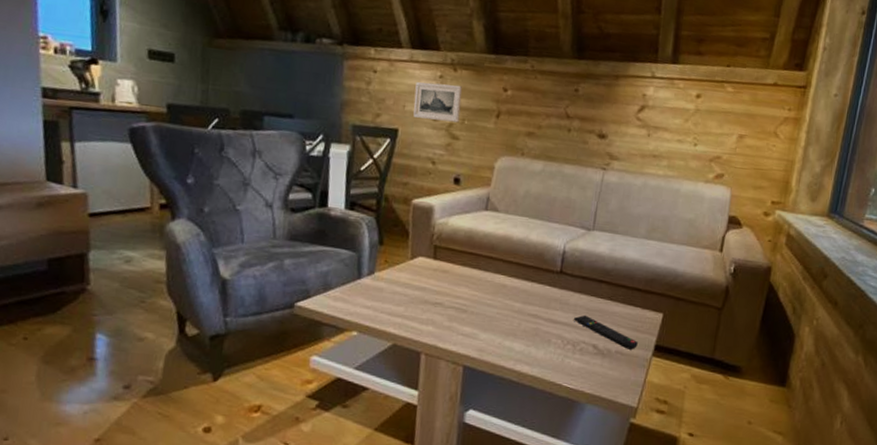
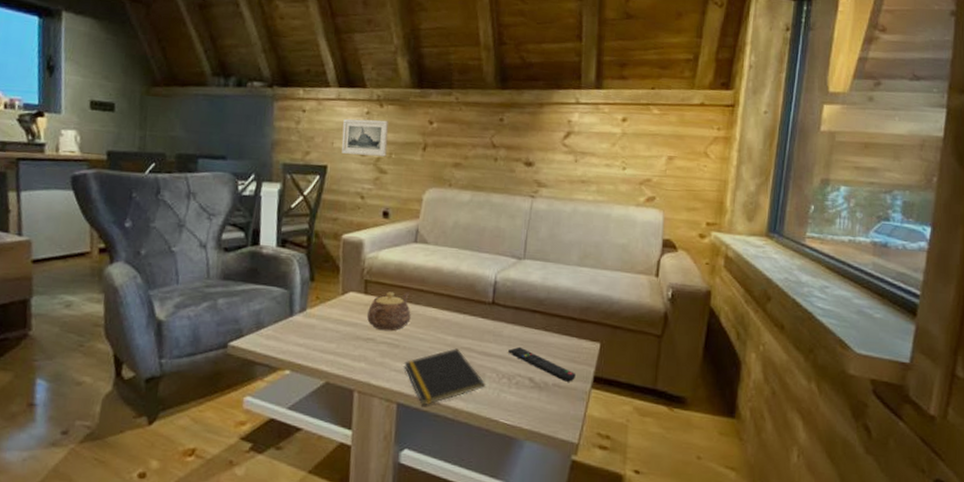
teapot: none [435,258,480,297] -> present [366,292,411,332]
notepad: none [471,315,550,369] -> present [404,348,485,406]

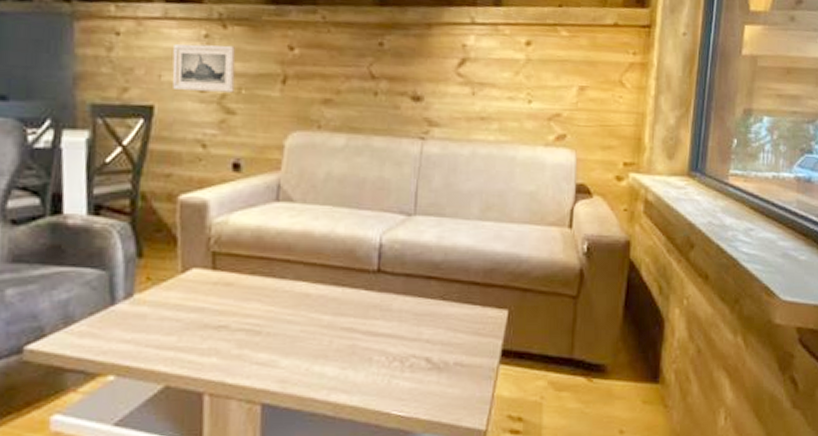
teapot: present [366,292,411,332] -> none [216,263,275,315]
notepad: present [404,348,485,406] -> none [268,330,372,405]
remote control: present [507,346,576,382] -> none [398,321,481,359]

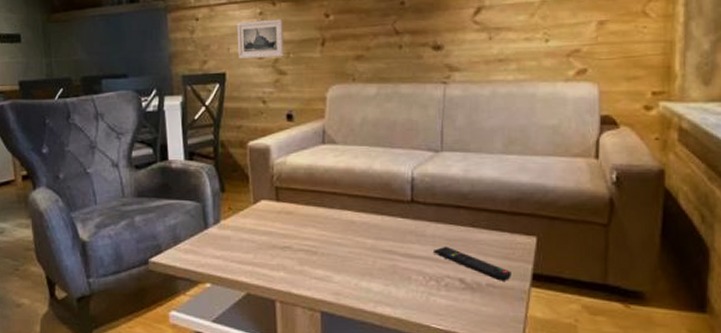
remote control: none [398,321,481,359] -> present [432,246,511,281]

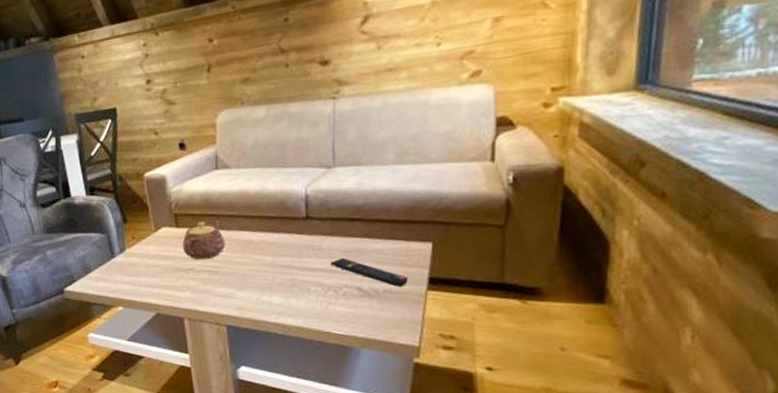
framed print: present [237,19,284,60] -> none [122,48,172,94]
teapot: none [280,196,326,238] -> present [182,219,226,260]

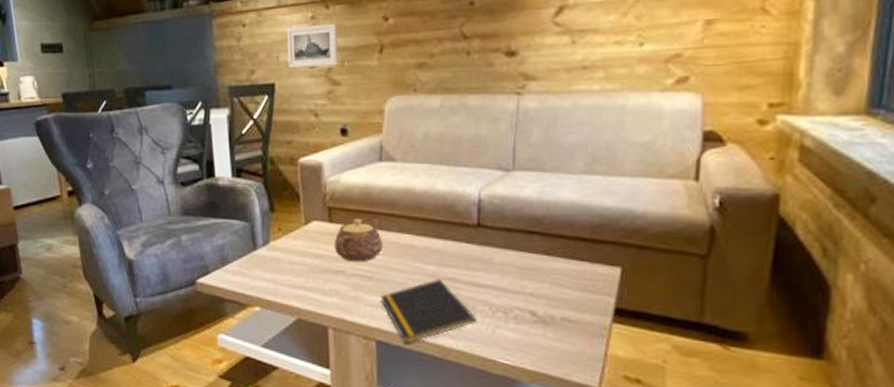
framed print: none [122,48,172,94] -> present [287,23,338,69]
notepad: none [226,267,311,326] -> present [380,279,476,344]
remote control: present [329,257,408,287] -> none [500,275,590,315]

